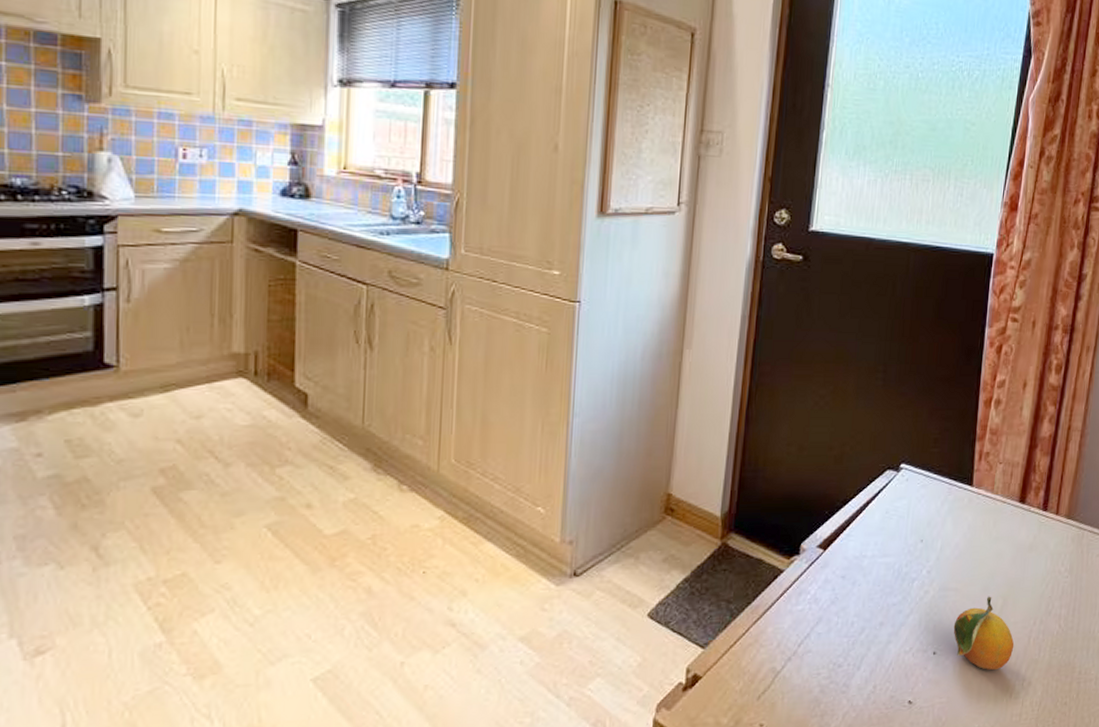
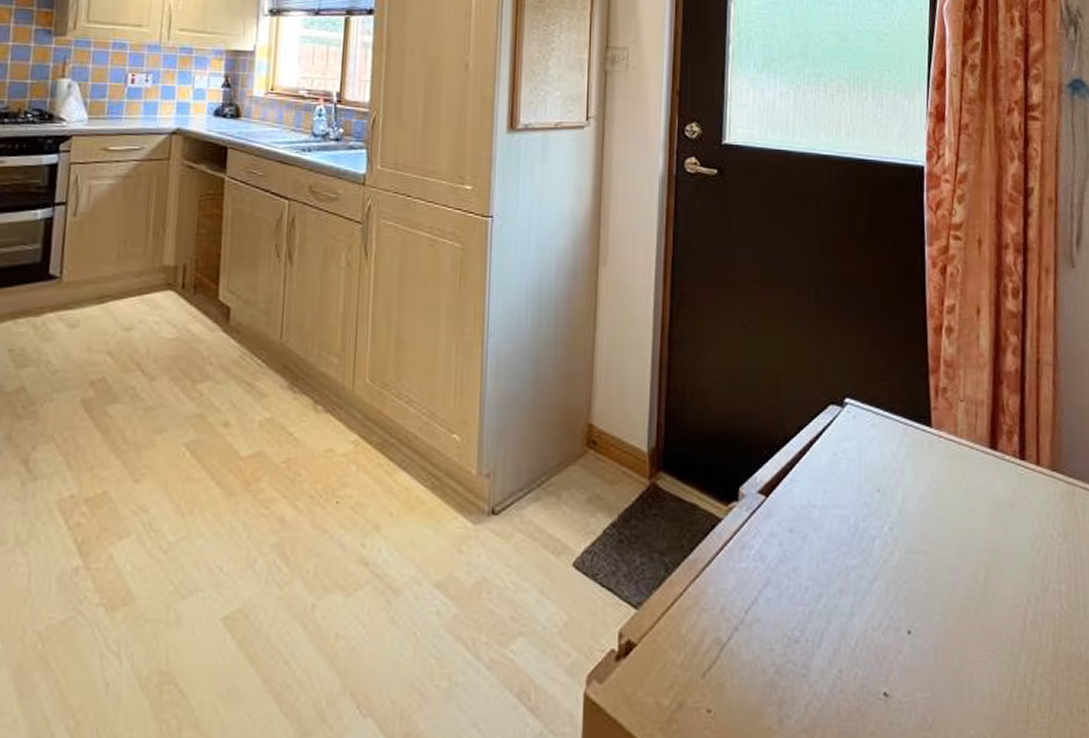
fruit: present [953,596,1015,671] -> none [928,563,1007,660]

